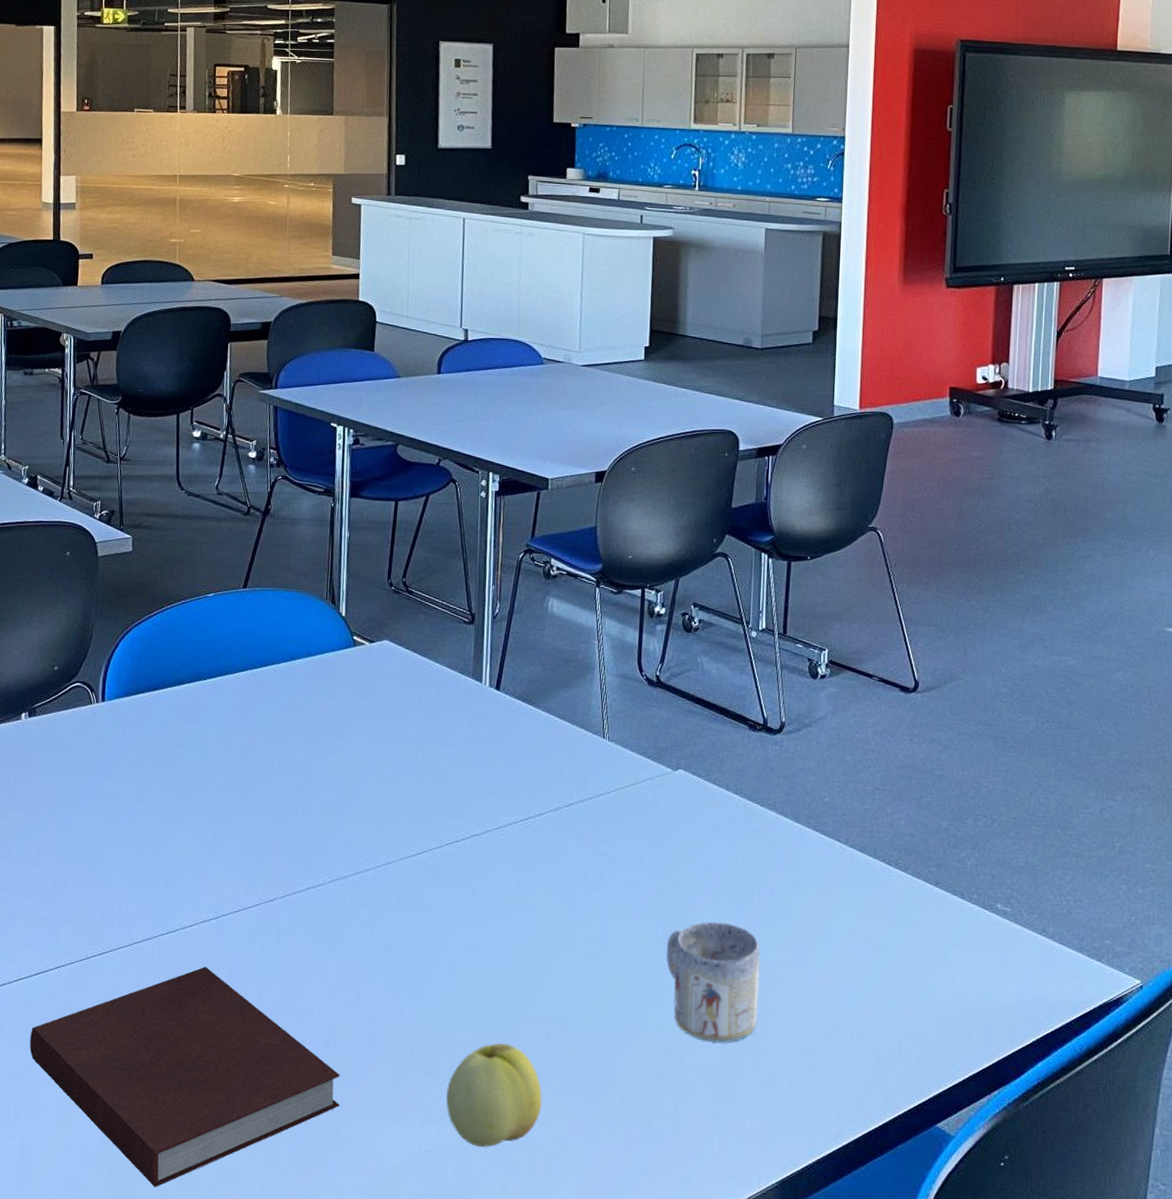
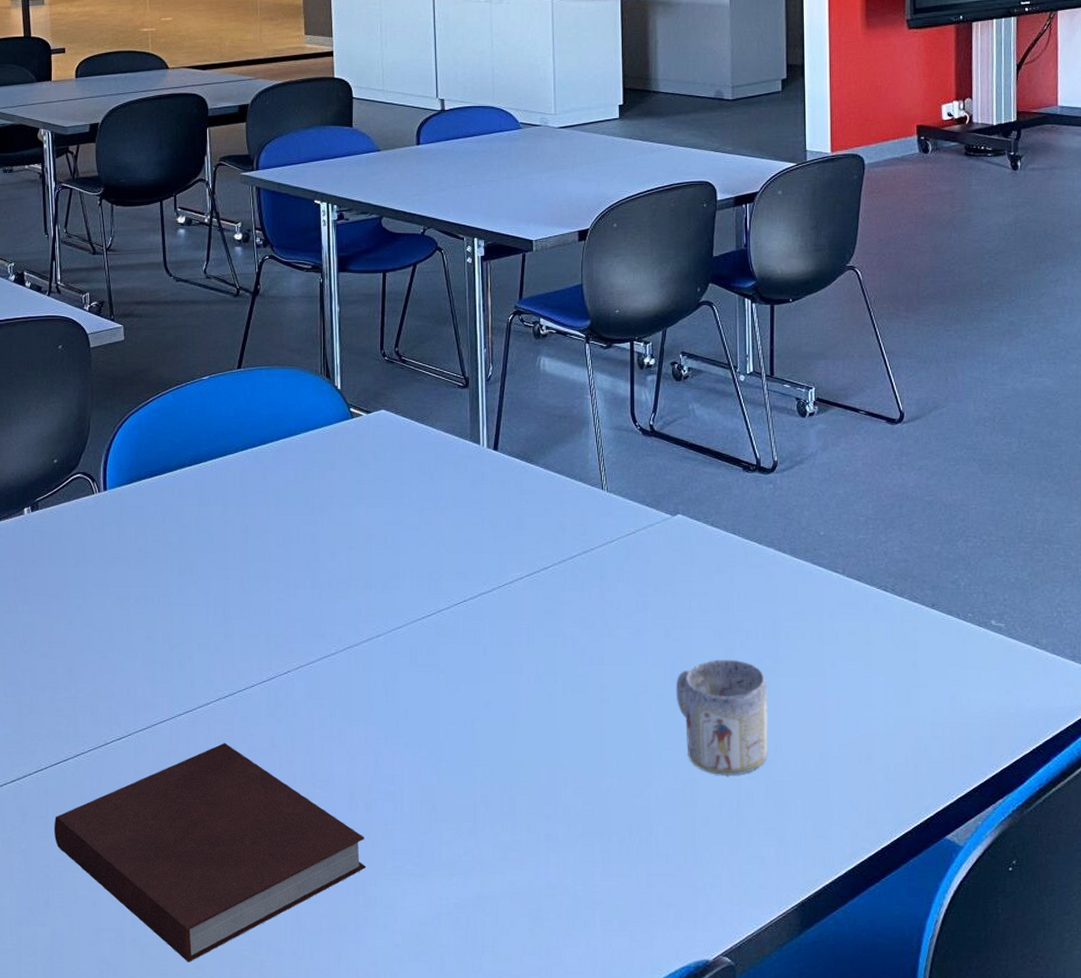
apple: present [446,1043,543,1148] -> none [471,793,565,896]

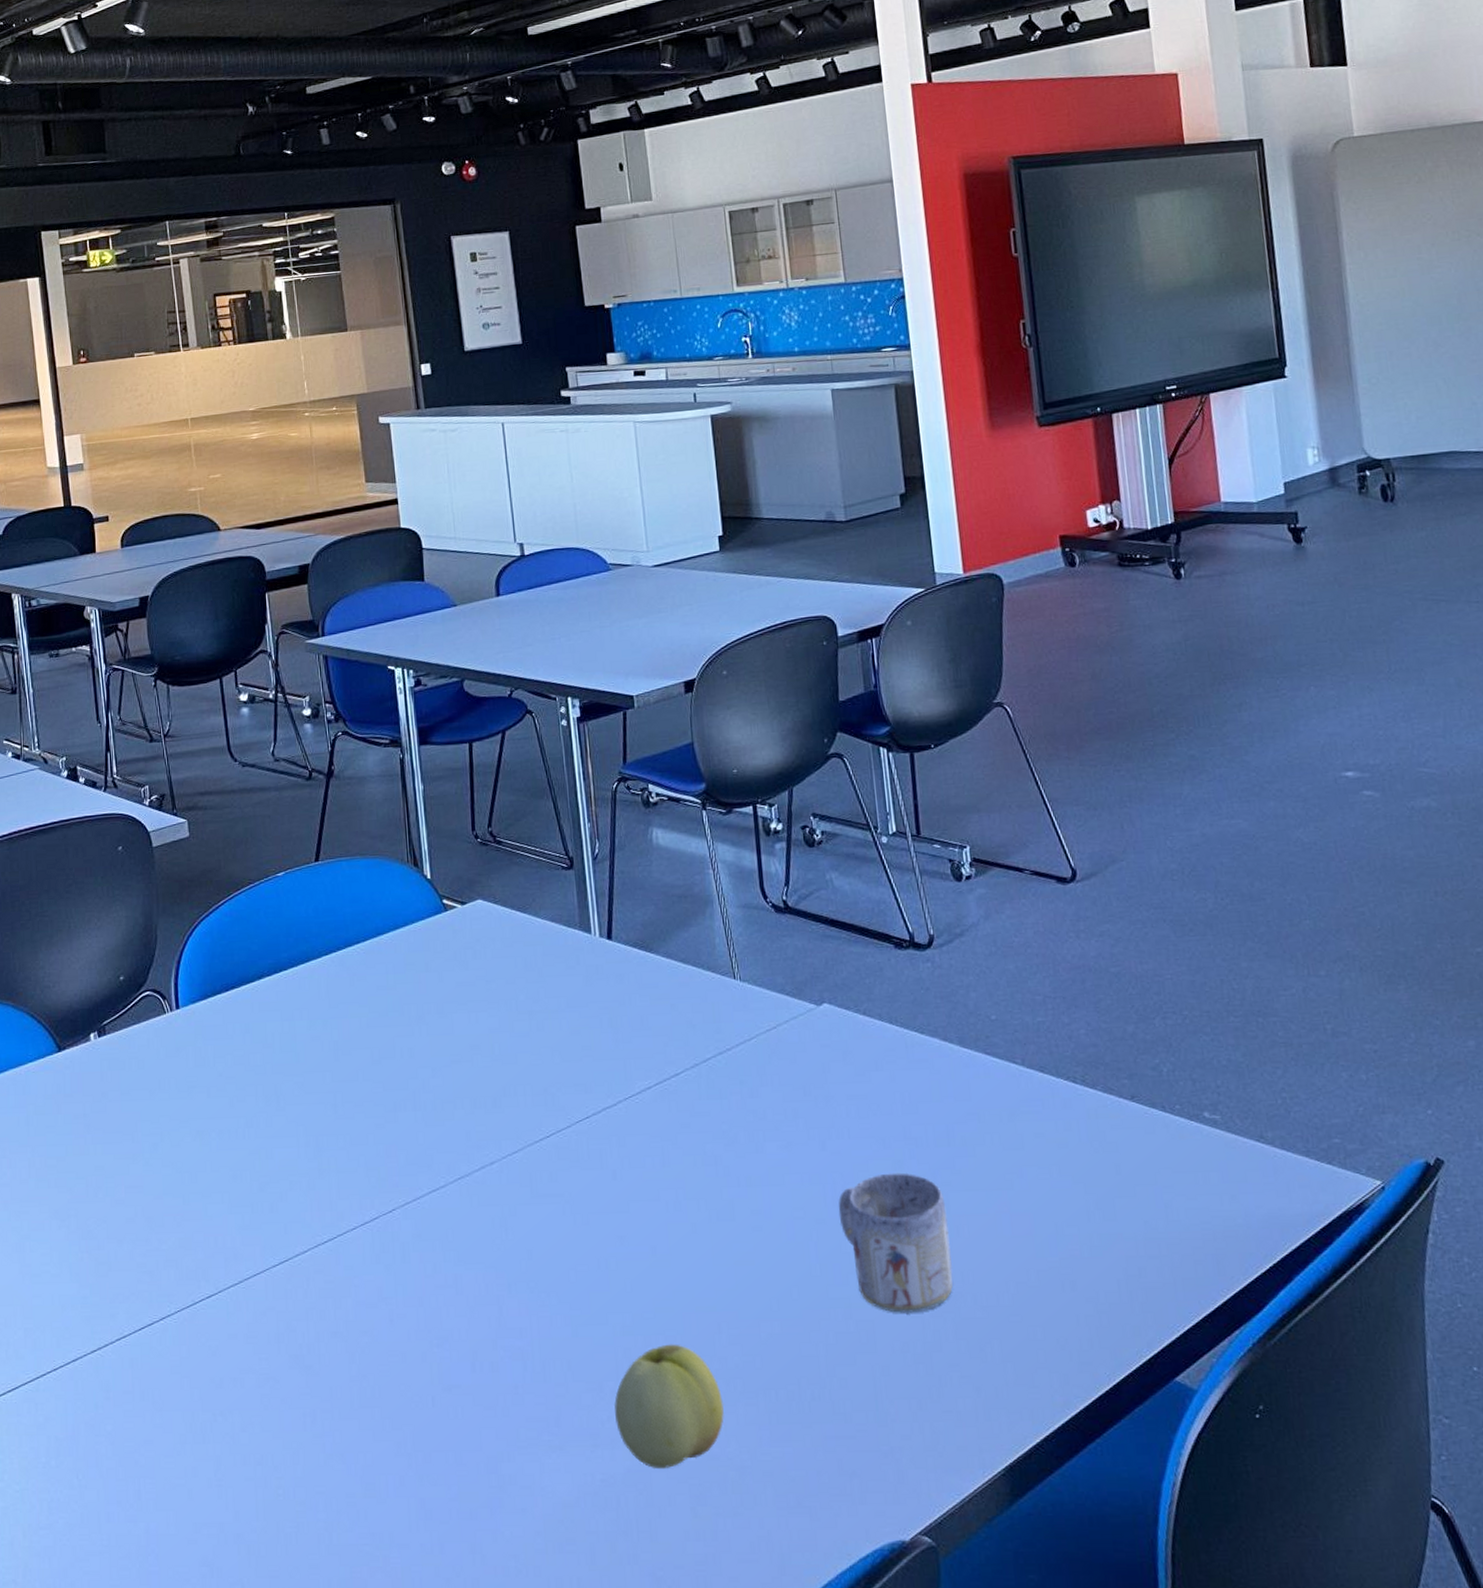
notebook: present [54,743,367,962] -> none [142,1297,497,1561]
apple: none [471,793,565,896] -> present [614,1344,724,1470]

